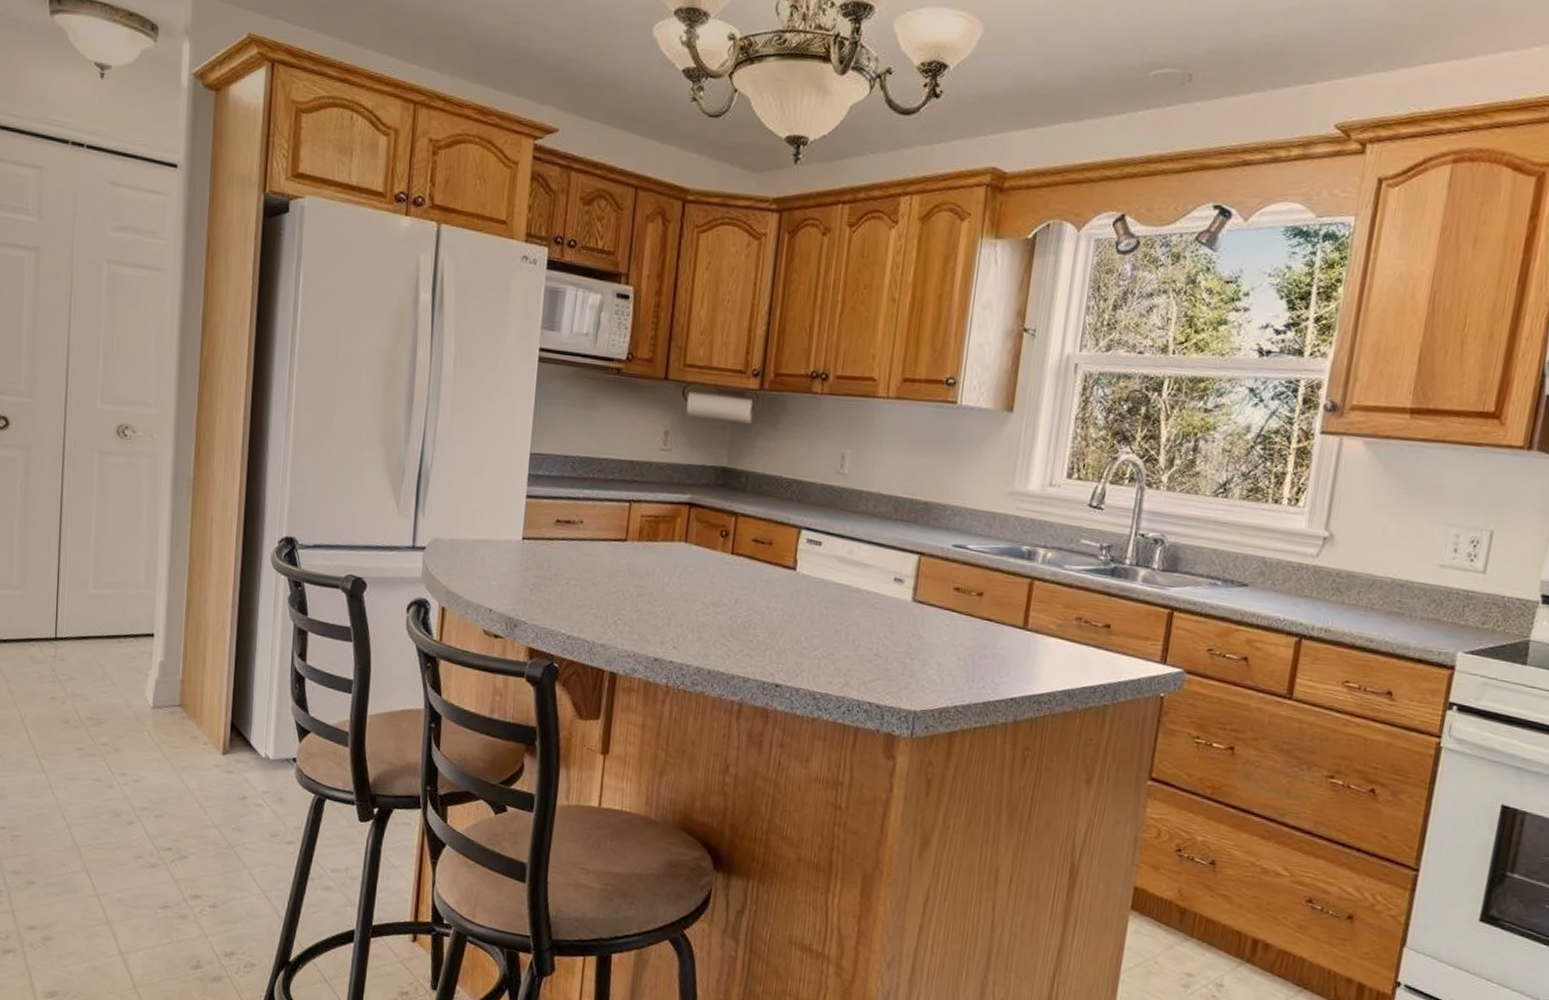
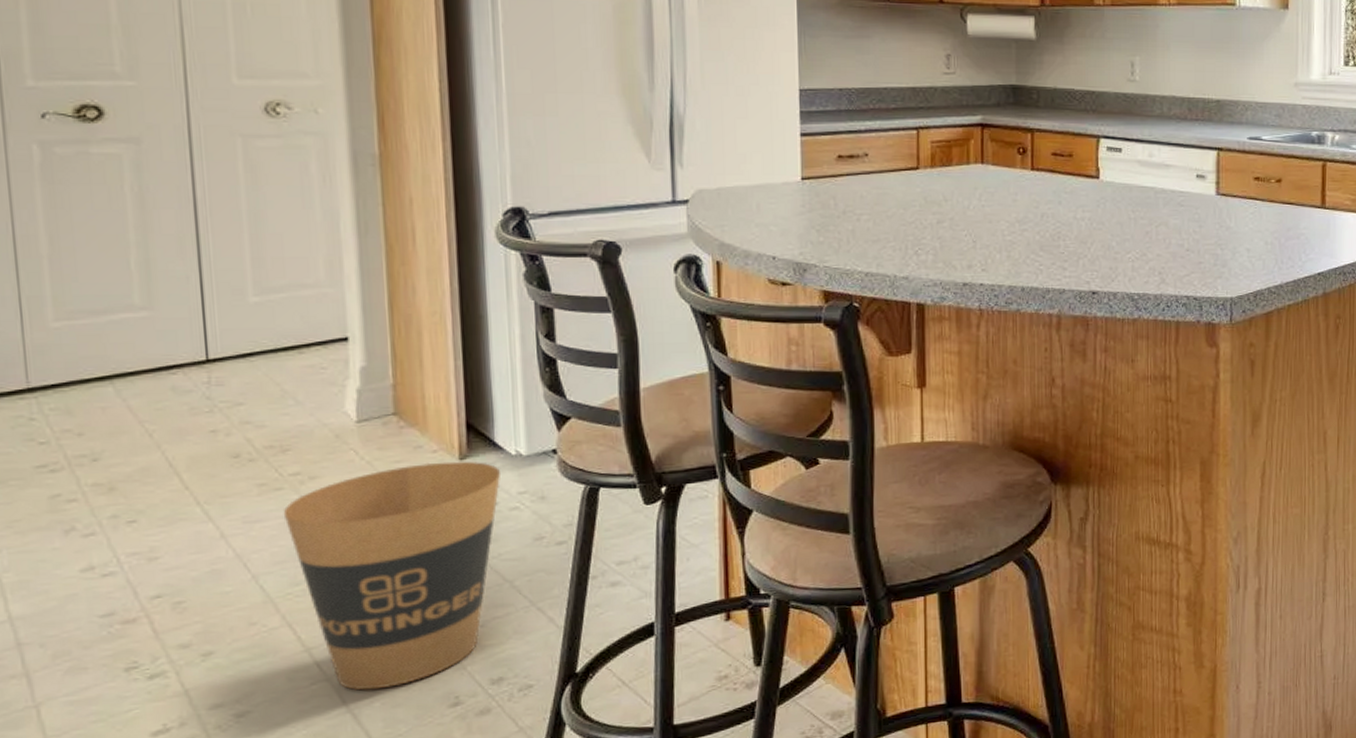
trash can: none [93,752,252,941] -> present [283,461,502,690]

